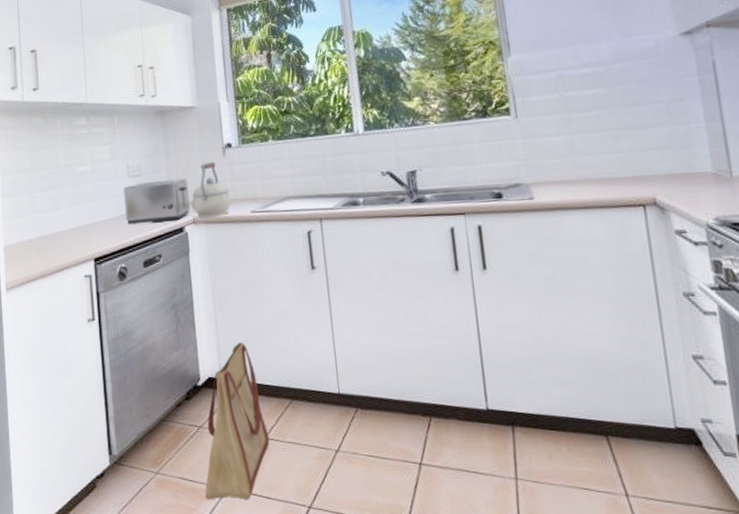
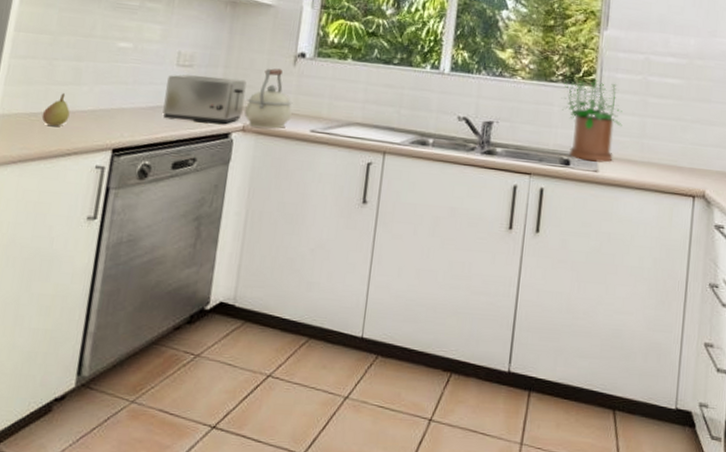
fruit: none [35,219,56,248] -> present [41,93,70,126]
shopping bag: present [204,341,270,500] -> none [184,268,275,441]
potted plant: none [478,108,549,191] -> present [561,79,622,163]

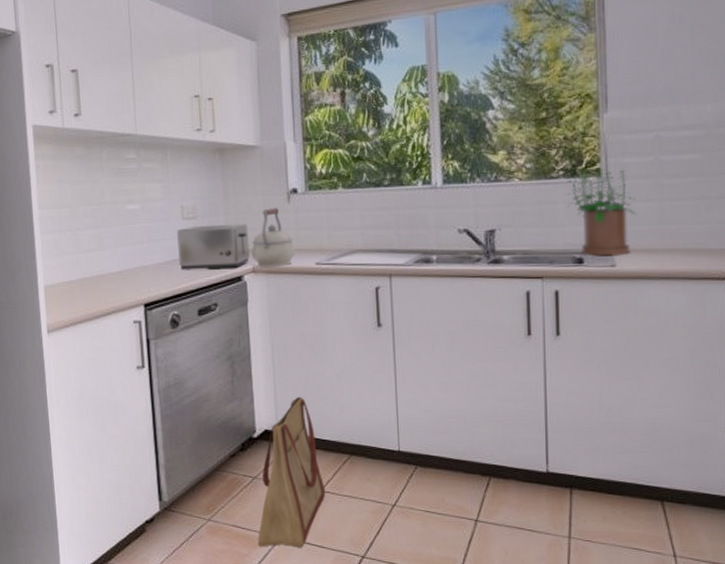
fruit: present [41,93,70,126] -> none [79,260,102,290]
shopping bag: none [184,268,275,441] -> present [257,396,326,548]

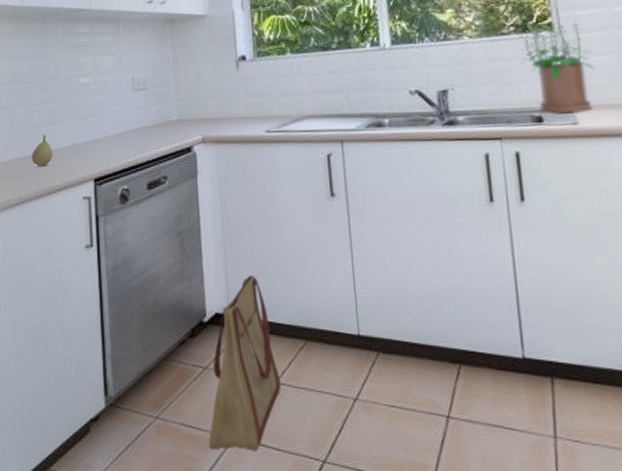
fruit: none [79,260,102,290] -> present [31,135,53,166]
toaster: present [177,223,250,271] -> none [128,93,199,143]
kettle: present [251,208,295,268] -> none [201,76,245,138]

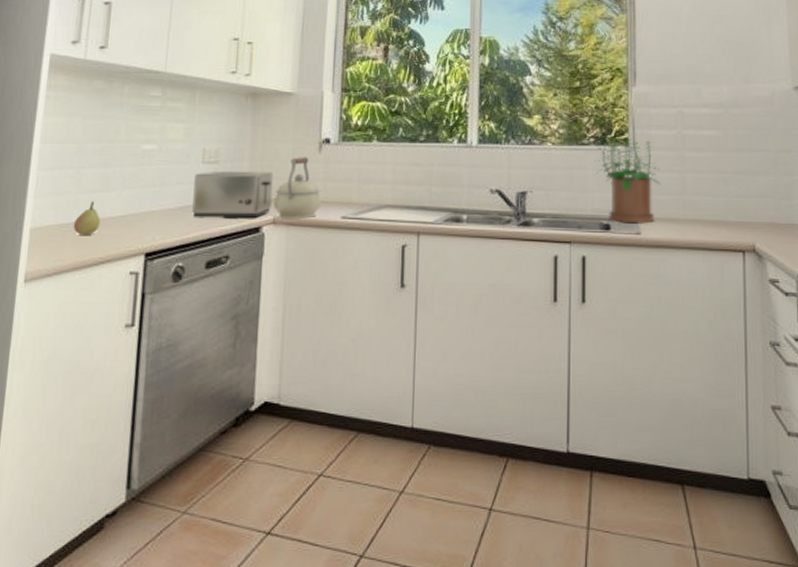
toaster: none [128,93,199,143] -> present [192,170,273,218]
kettle: none [201,76,245,138] -> present [274,157,321,220]
shopping bag: present [208,274,281,451] -> none [239,363,326,546]

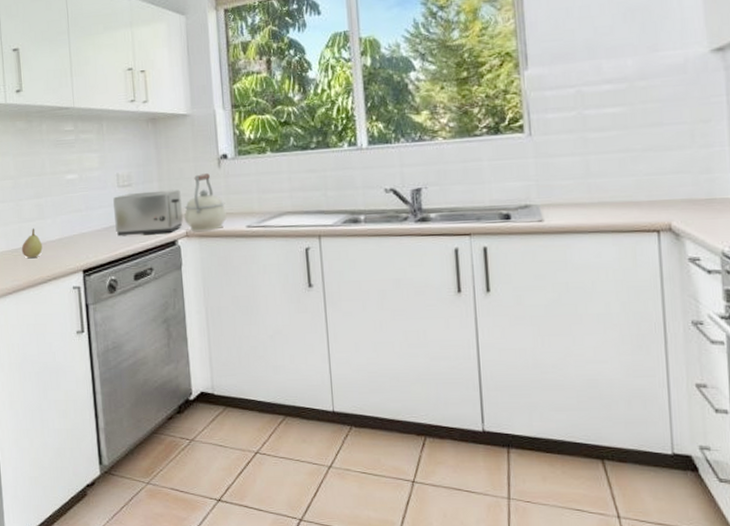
potted plant: present [594,138,661,224] -> none [489,125,562,212]

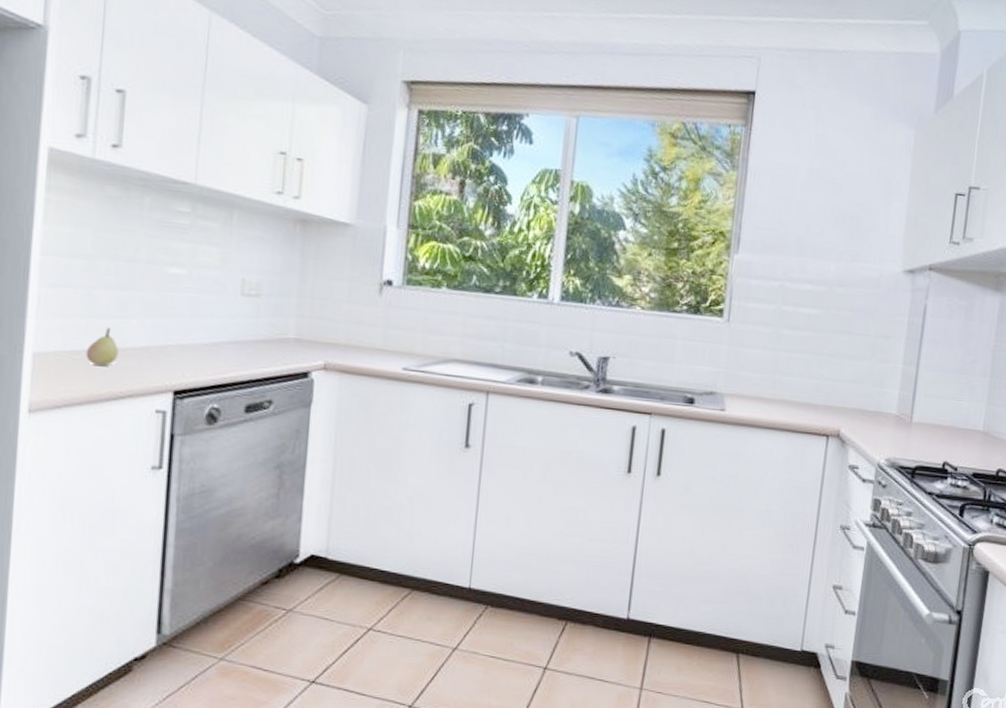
toaster: present [113,189,183,237] -> none [229,305,325,362]
kettle: present [184,173,227,232] -> none [325,297,381,368]

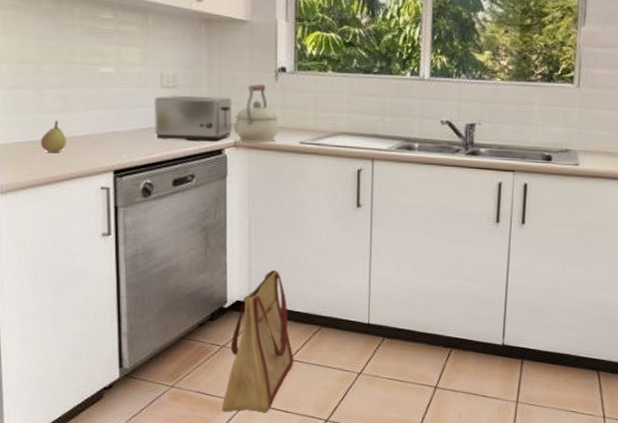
toaster: none [229,305,325,362] -> present [155,95,232,141]
shopping bag: none [281,518,377,695] -> present [221,269,294,413]
kettle: none [325,297,381,368] -> present [234,84,279,144]

